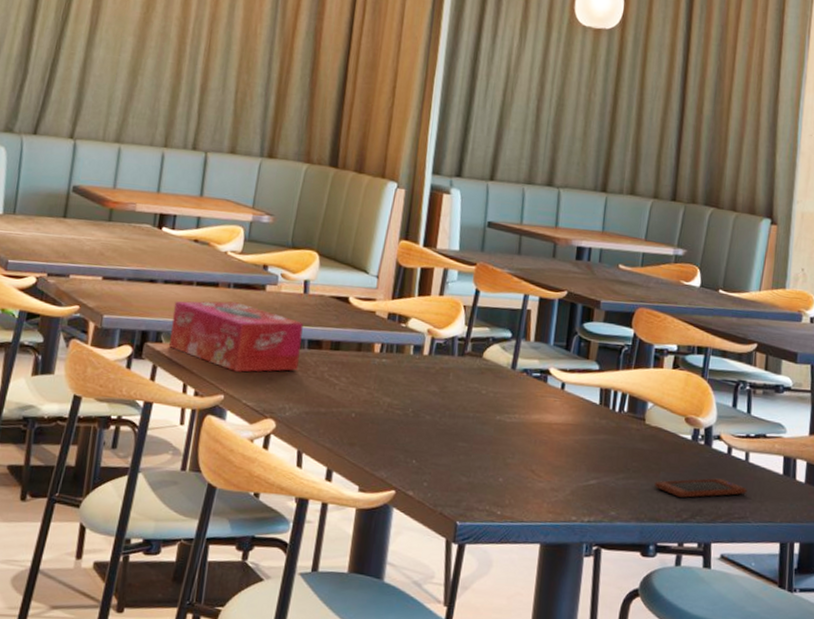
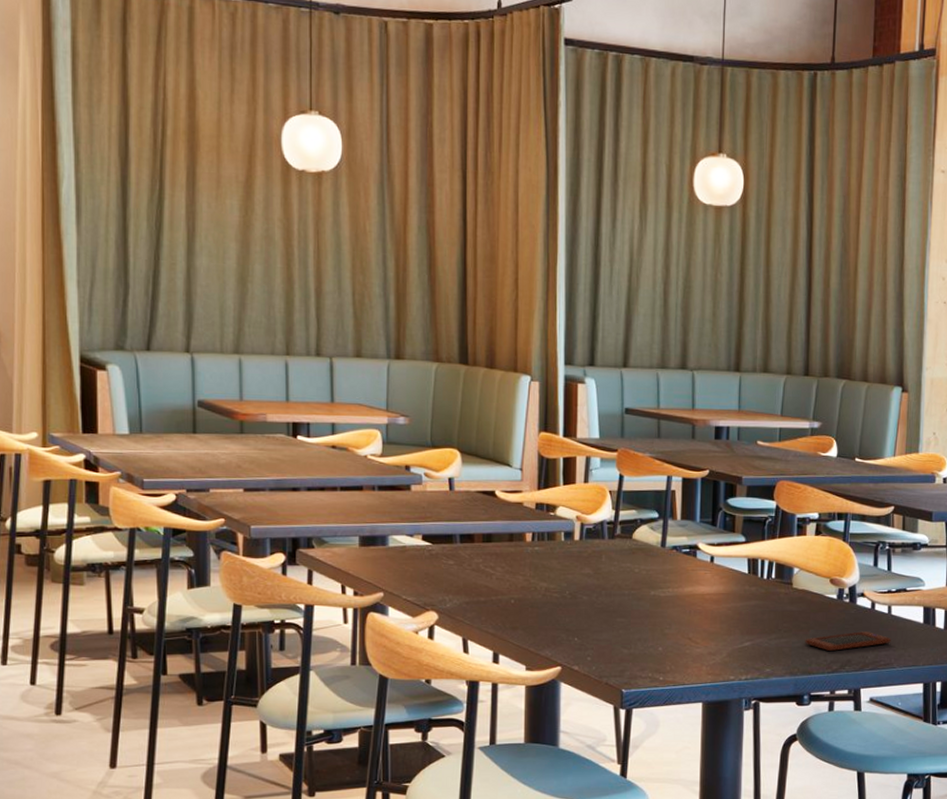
tissue box: present [169,301,304,373] -> none [321,504,453,570]

